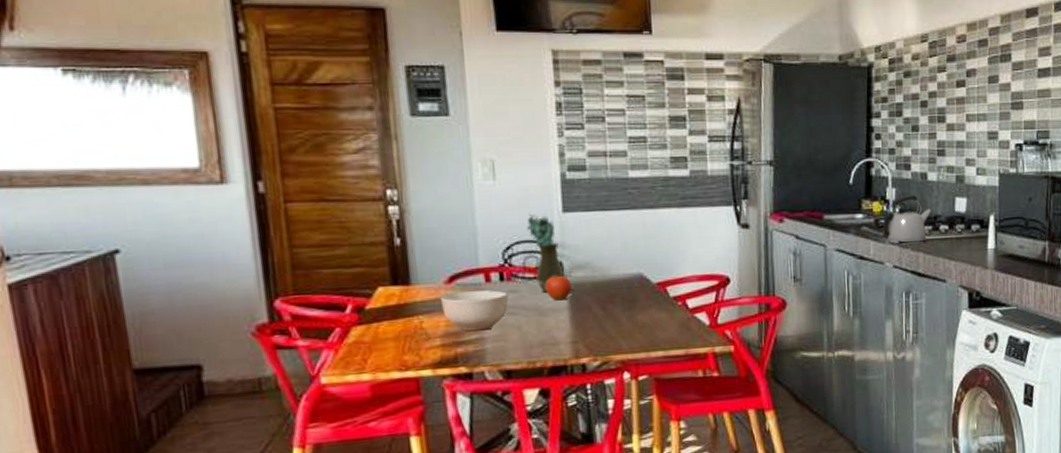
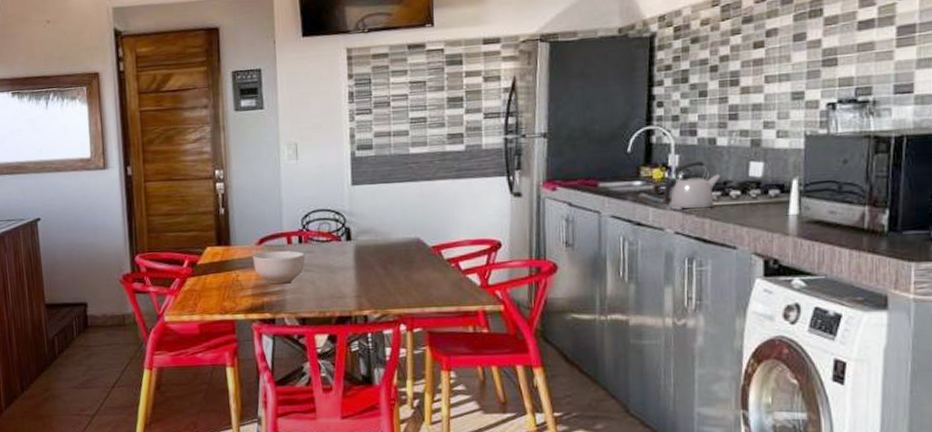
vase: present [527,213,564,293] -> none [322,186,351,254]
fruit: present [545,275,573,301] -> none [335,239,358,261]

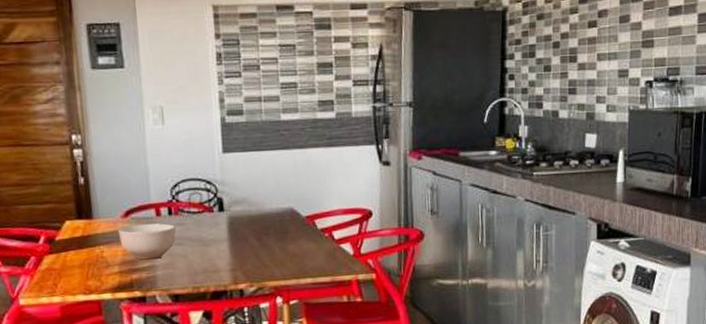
kettle: present [662,161,721,210] -> none [514,132,563,179]

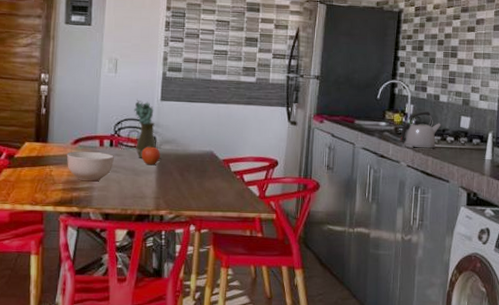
vase: none [191,154,224,226] -> present [134,99,156,158]
fruit: none [207,209,232,233] -> present [141,146,161,165]
kettle: none [514,132,563,179] -> present [400,111,441,149]

